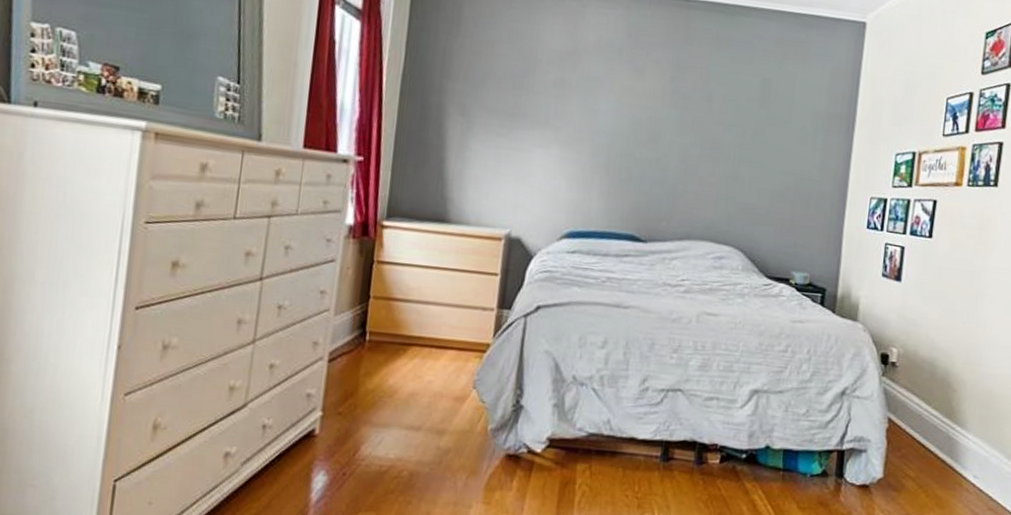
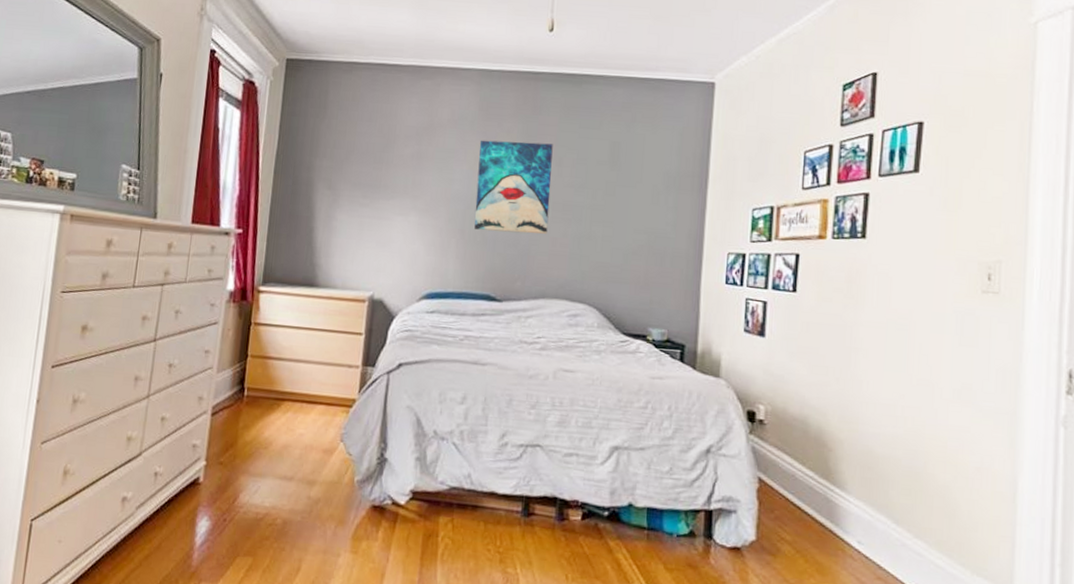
wall art: none [619,69,704,173] -> present [474,140,553,234]

